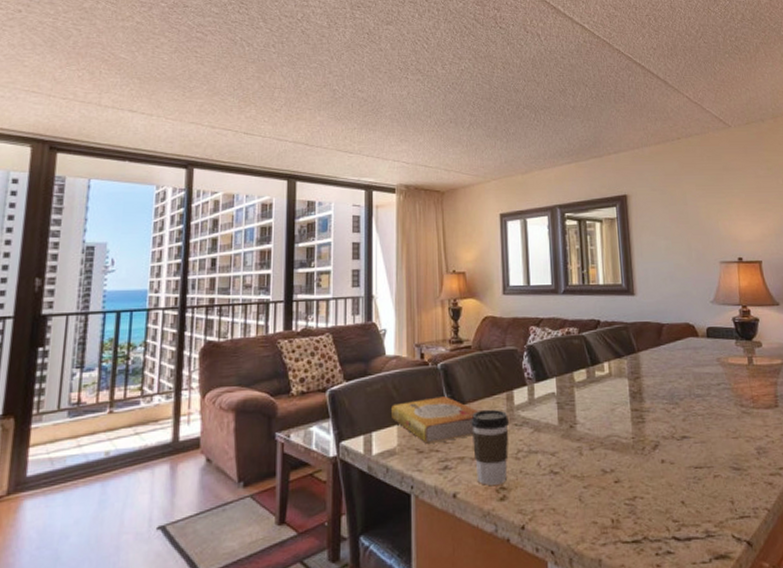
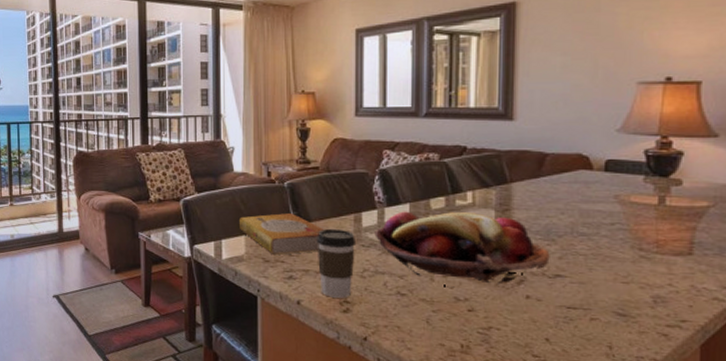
fruit basket: none [526,382,676,460] -> present [374,211,550,288]

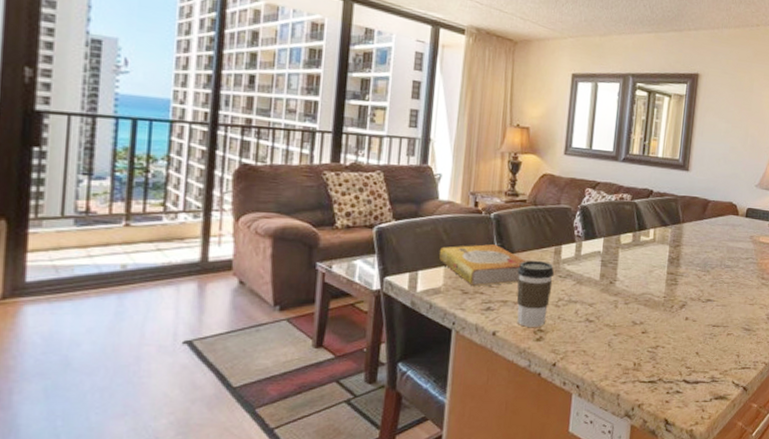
fruit basket: present [374,211,550,288] -> none [571,245,705,313]

